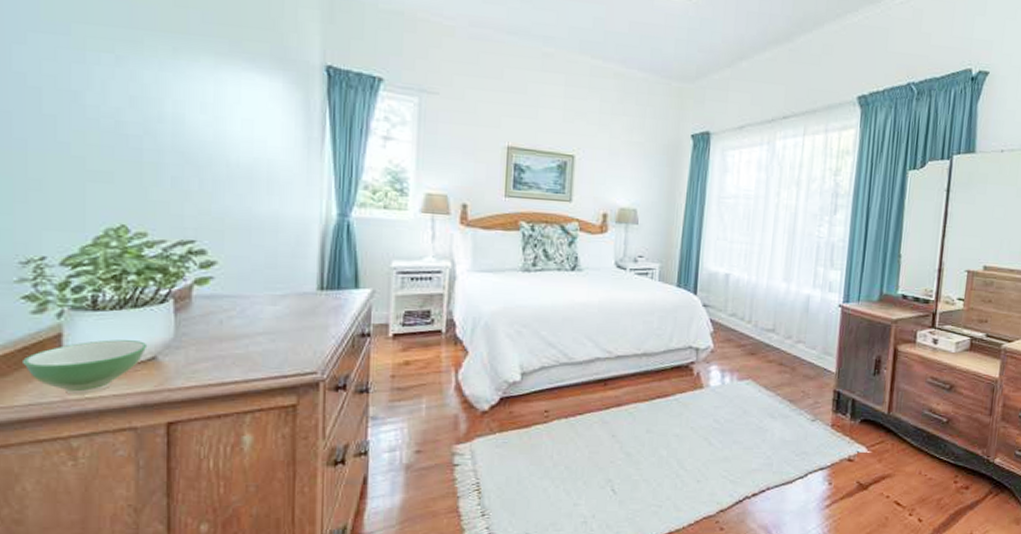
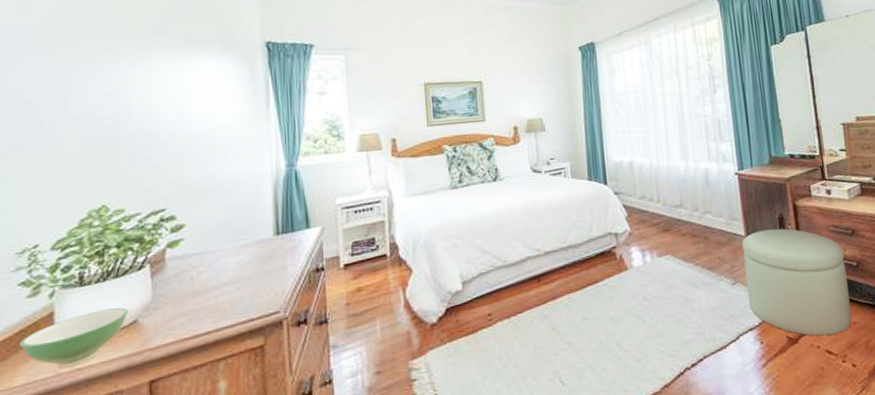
ottoman: none [825,370,937,487] -> present [742,228,852,336]

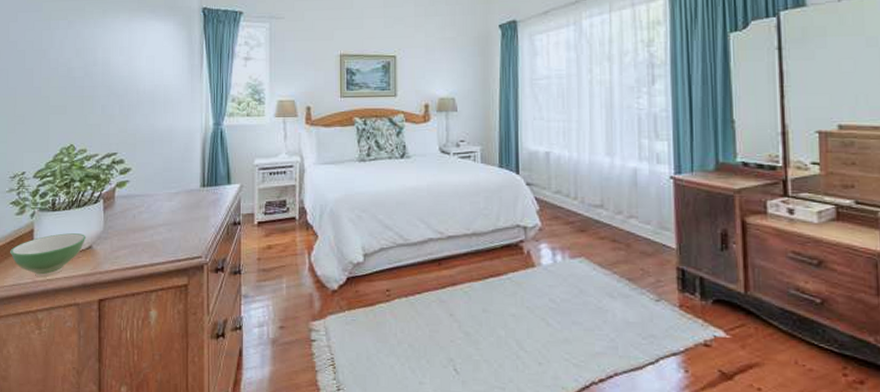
ottoman: present [742,228,852,336] -> none [672,245,808,379]

